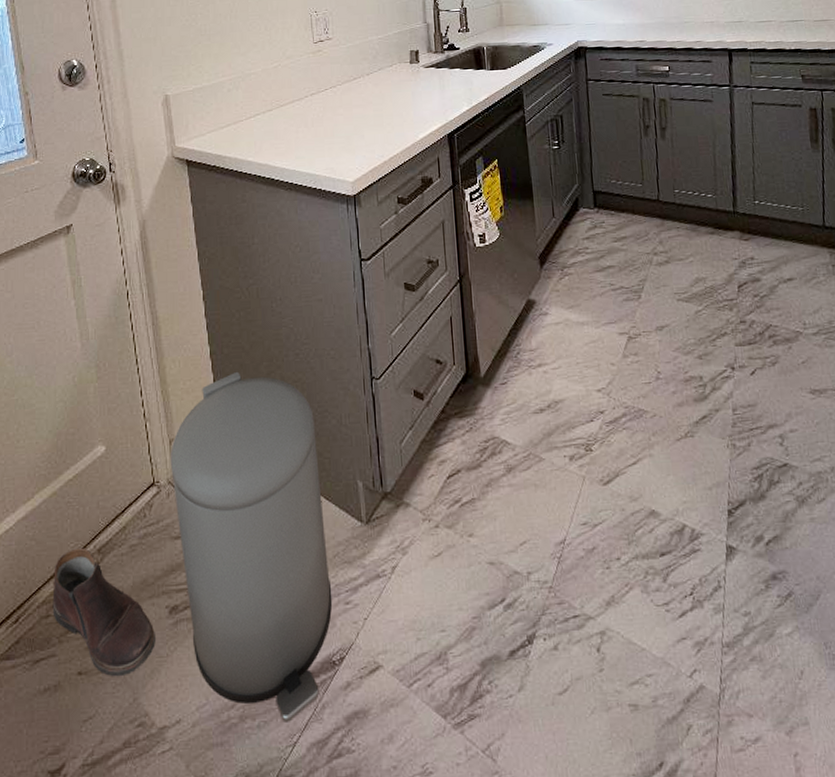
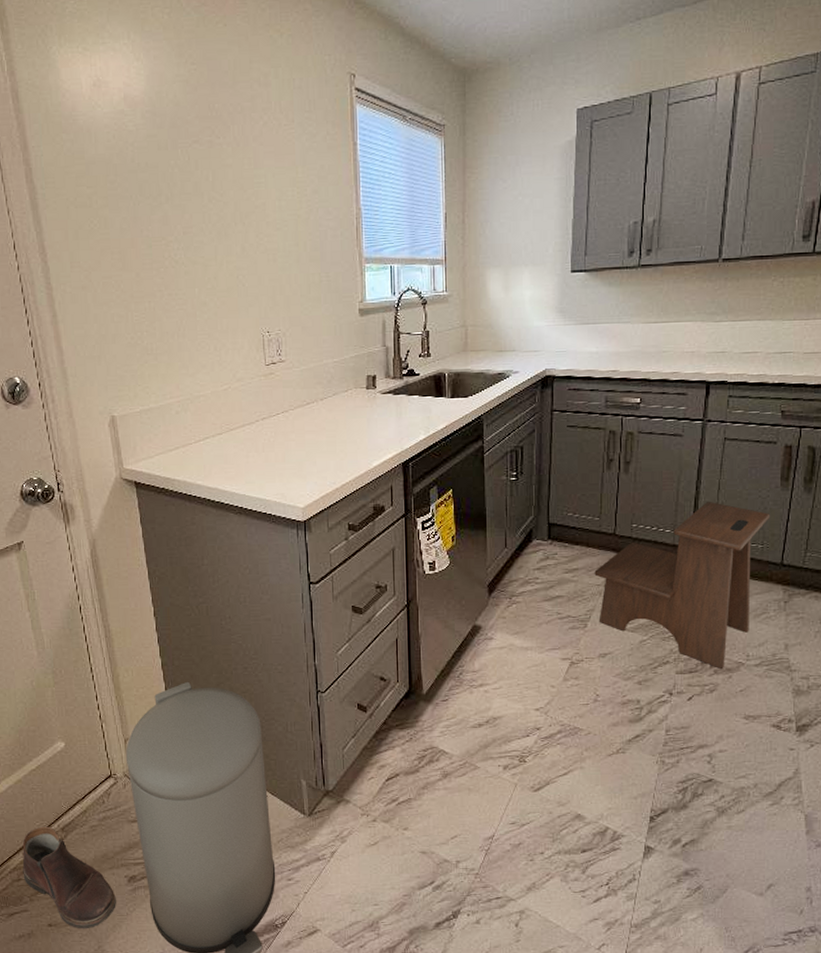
step stool: none [642,165,806,340] -> present [594,502,771,670]

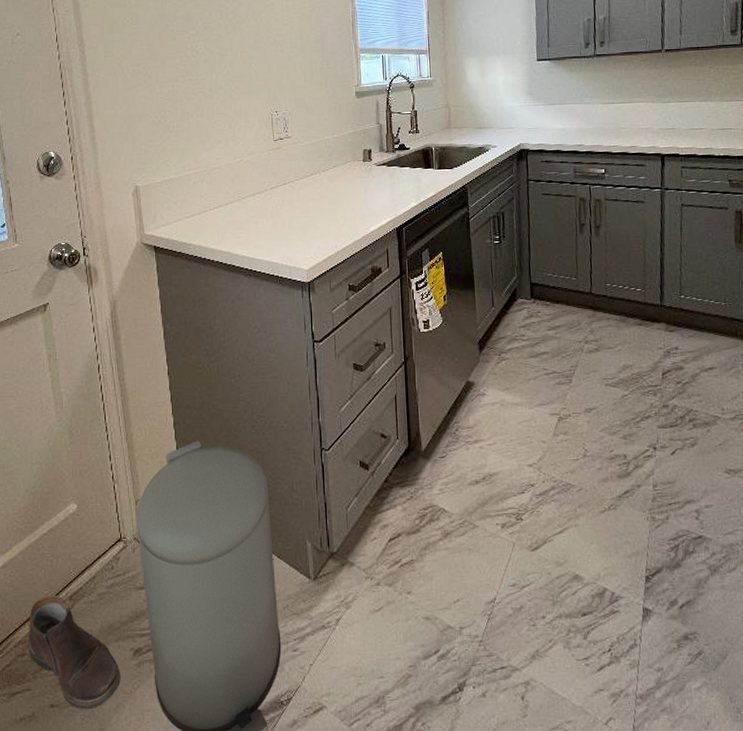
step stool: present [594,502,771,670] -> none [575,262,730,424]

